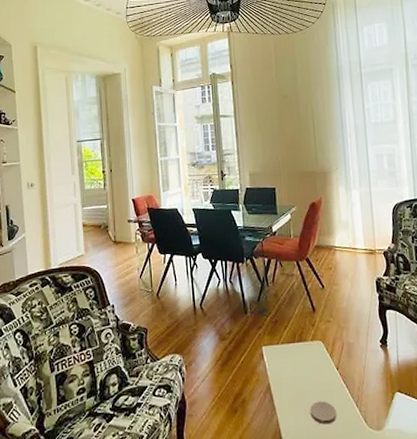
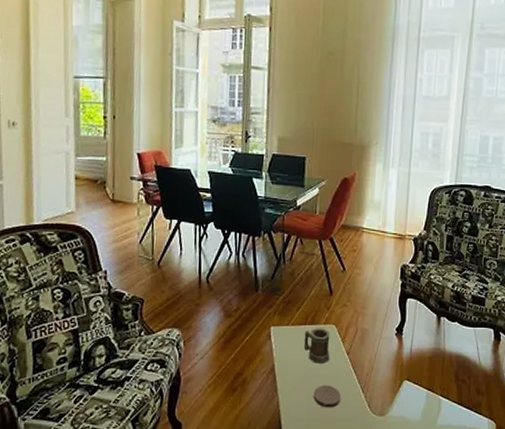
mug: none [294,345,321,380] -> present [303,328,330,364]

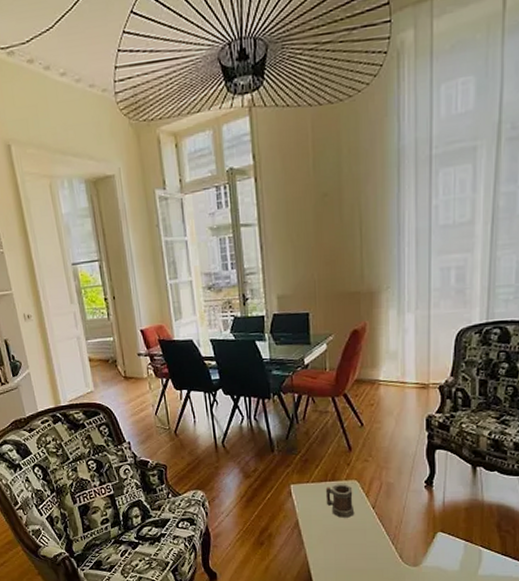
coaster: present [313,385,341,408] -> none [341,537,370,559]

